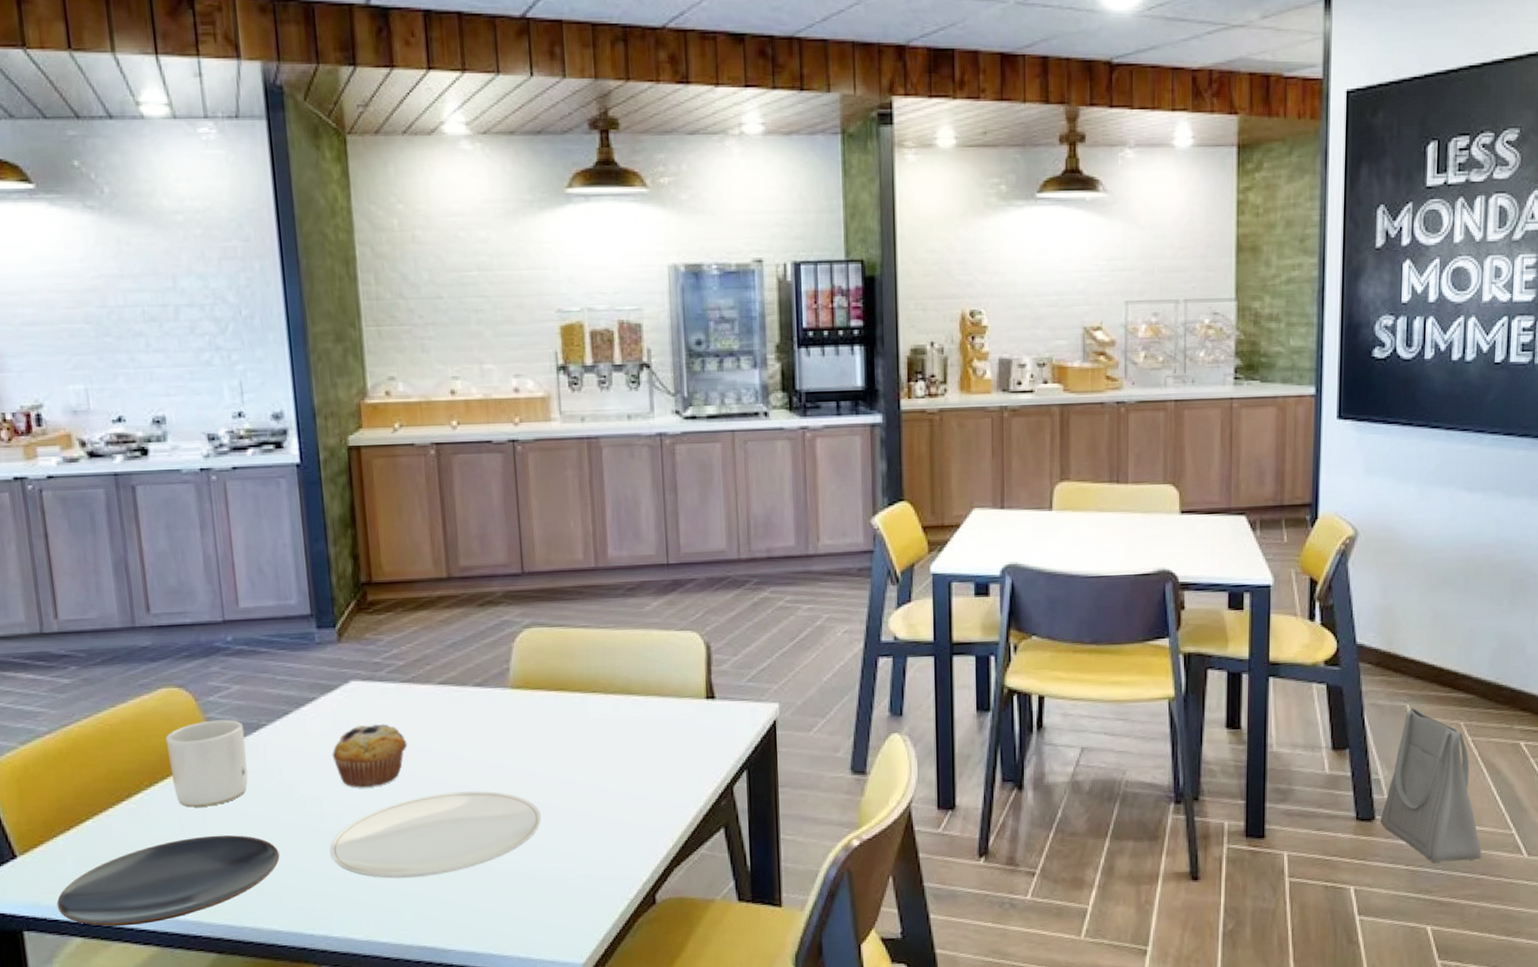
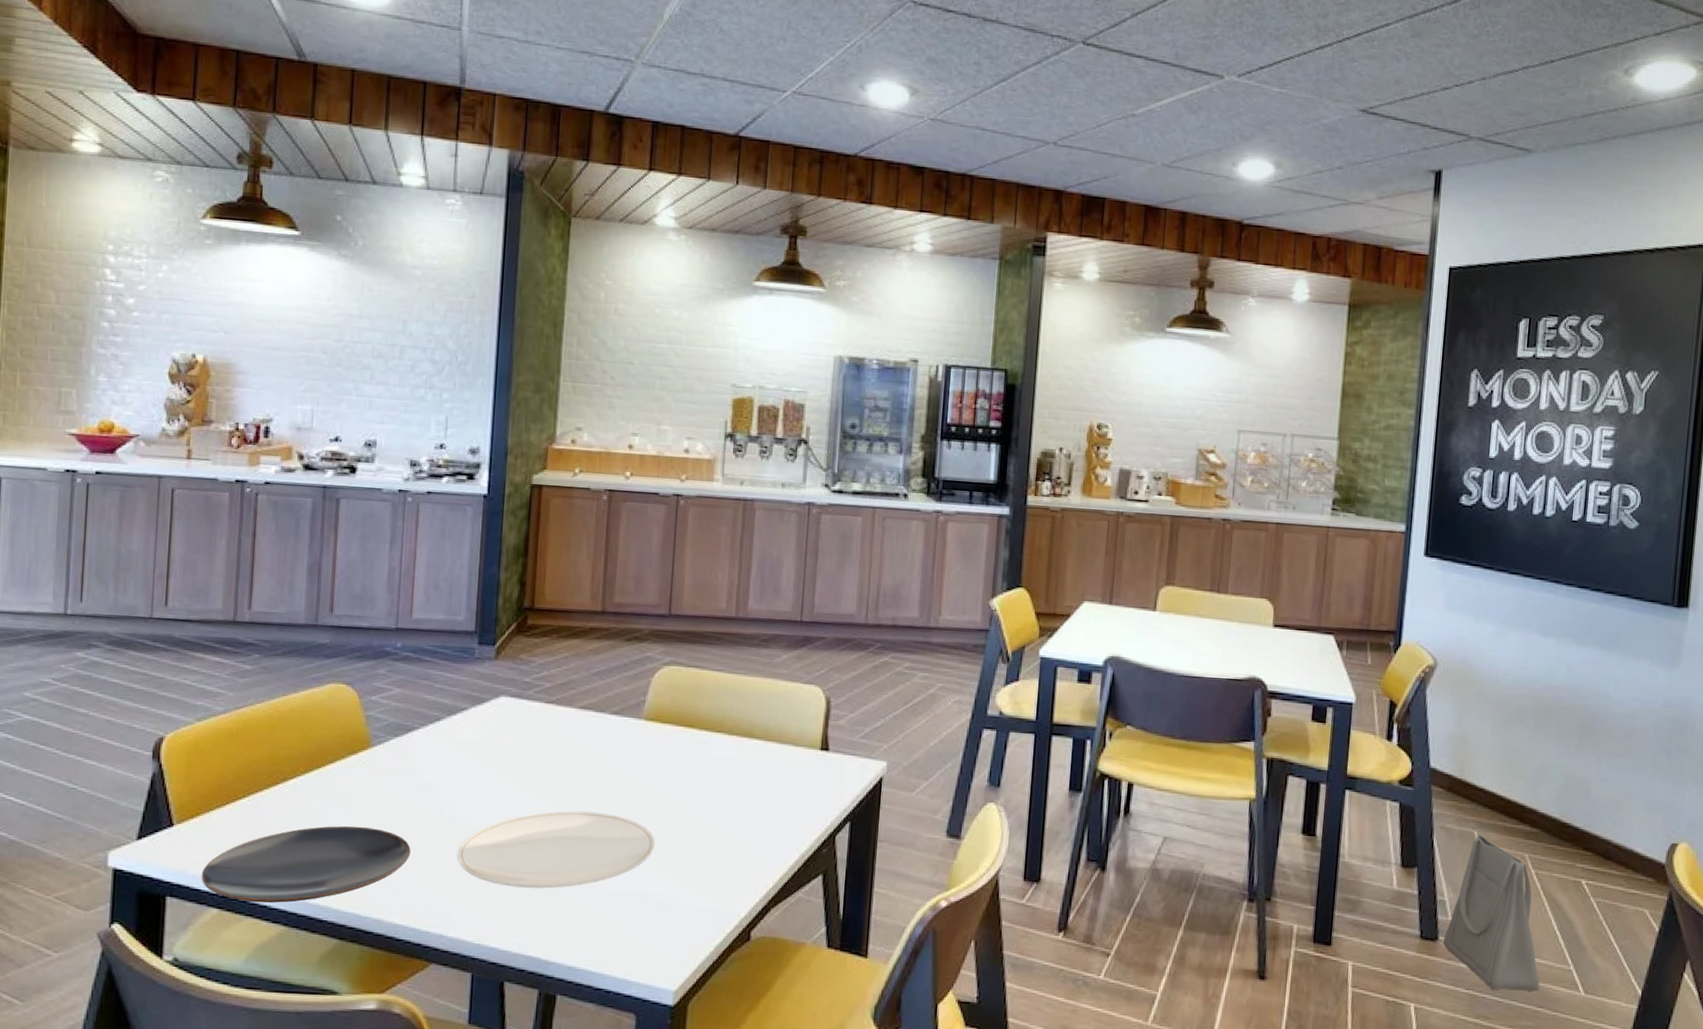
mug: present [165,719,248,808] -> none [325,718,398,798]
muffin: present [332,723,408,787] -> none [473,738,543,797]

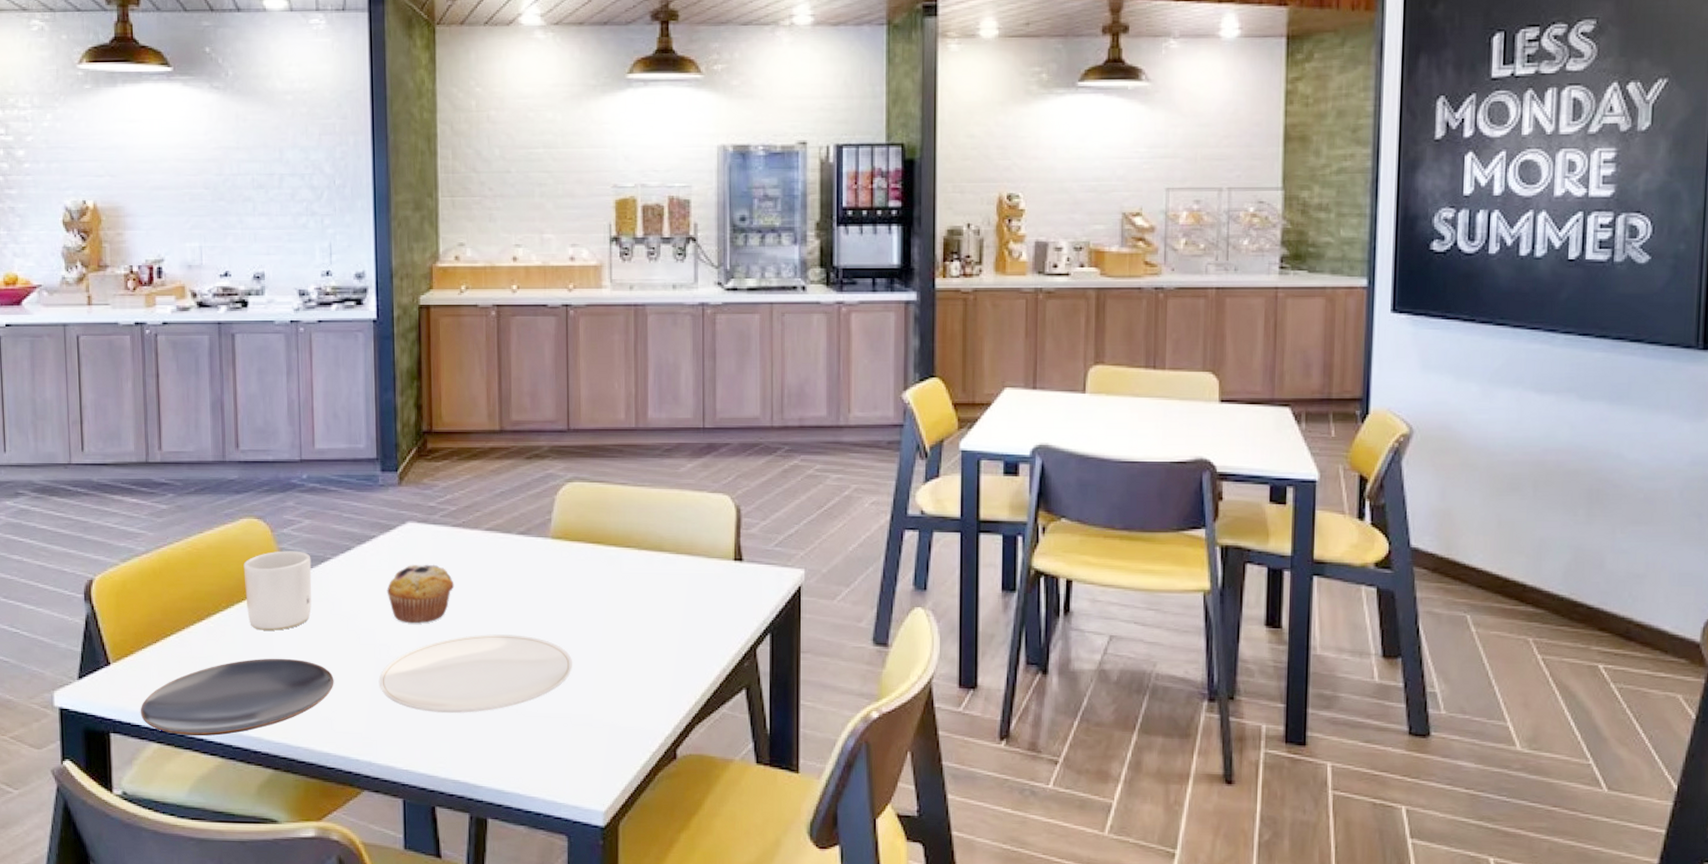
mug: none [325,718,398,798] -> present [243,550,312,631]
muffin: none [473,738,543,797] -> present [386,564,454,623]
shopping bag: present [1443,835,1540,992] -> none [1436,619,1554,789]

